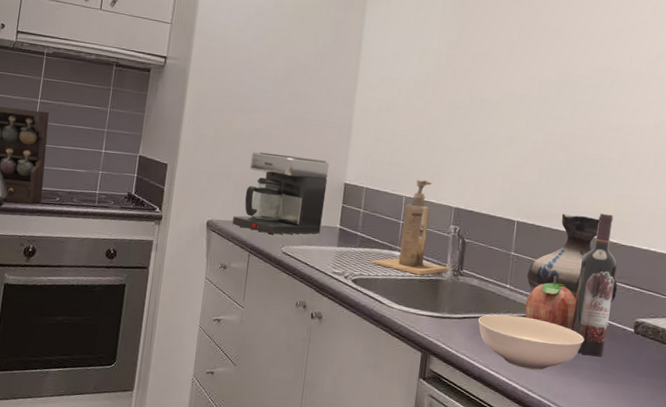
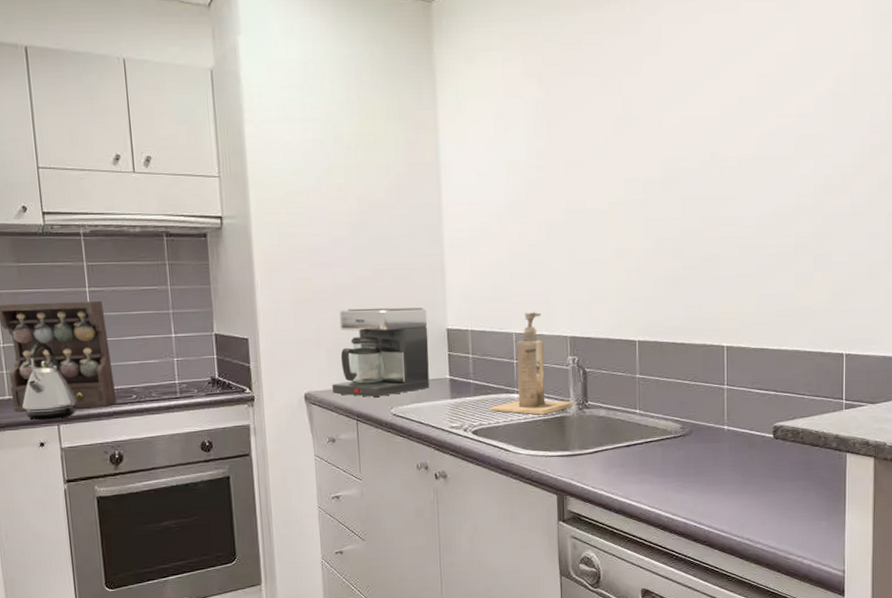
bowl: present [477,314,585,370] -> none [610,440,723,493]
fruit: present [524,275,577,330] -> none [658,392,711,446]
ceramic jug: present [527,213,617,303] -> none [656,324,751,413]
wine bottle: present [571,213,617,357] -> none [708,317,748,469]

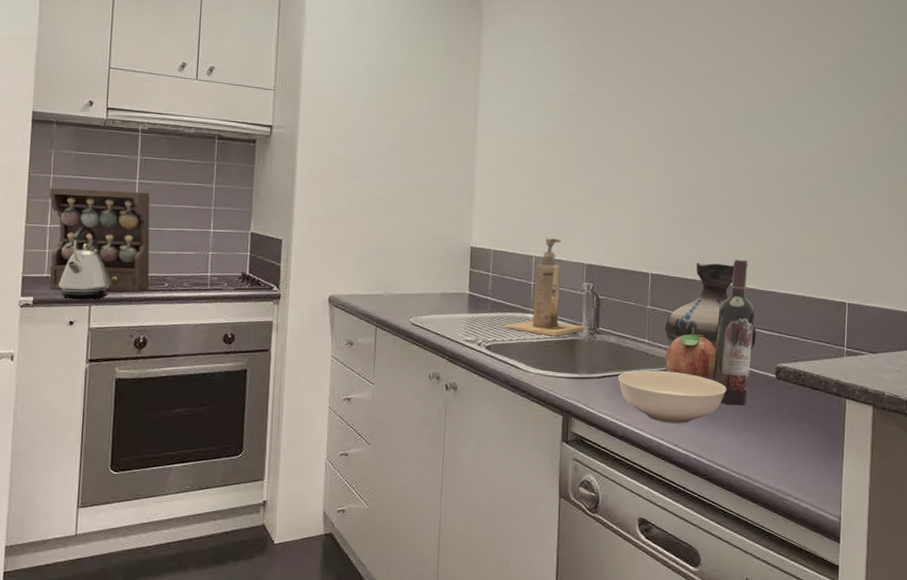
coffee maker: present [331,307,429,398] -> none [355,220,454,306]
bowl: none [610,440,723,493] -> present [617,370,727,424]
ceramic jug: none [656,324,751,413] -> present [665,262,756,350]
fruit: none [658,392,711,446] -> present [664,326,716,381]
wine bottle: none [708,317,748,469] -> present [713,259,755,406]

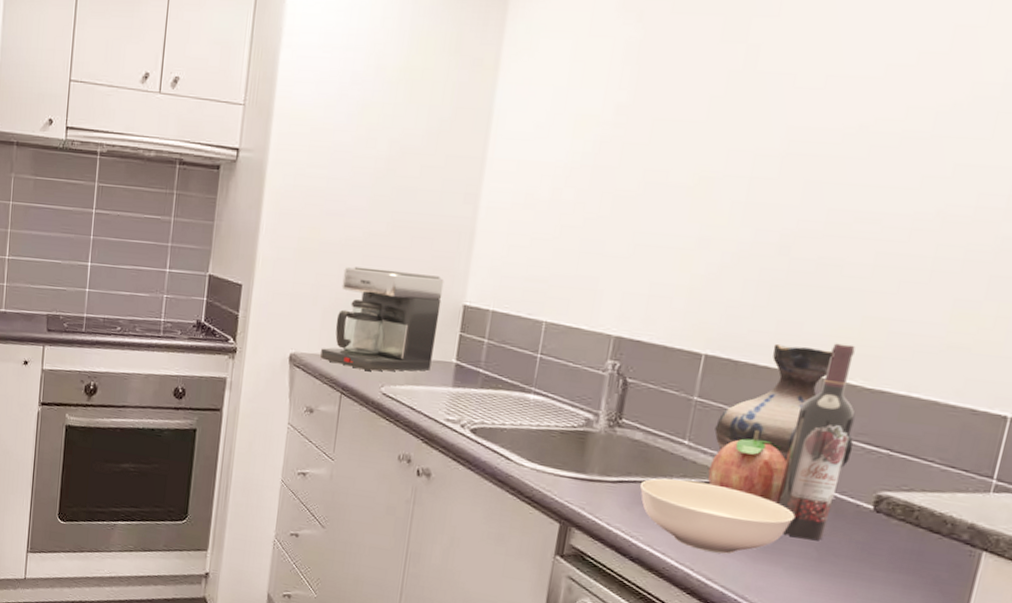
spice rack: present [49,187,150,293] -> none [7,216,106,336]
kettle: present [59,226,111,300] -> none [15,259,65,340]
coffee maker: none [355,220,454,306] -> present [319,266,445,372]
soap dispenser: present [503,237,586,336] -> none [495,299,604,426]

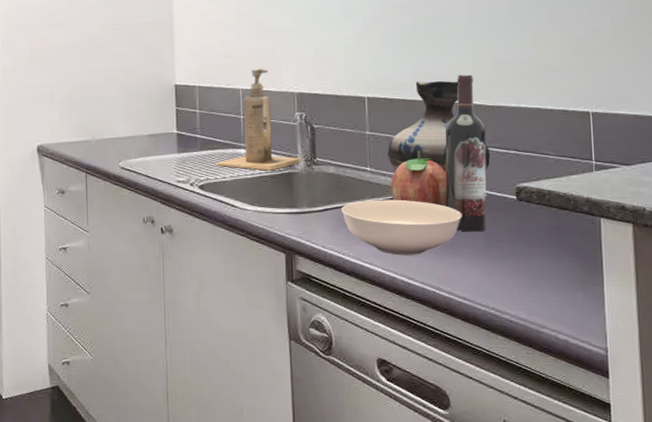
coffee maker: present [319,266,445,372] -> none [63,64,157,151]
soap dispenser: none [495,299,604,426] -> present [215,68,302,171]

